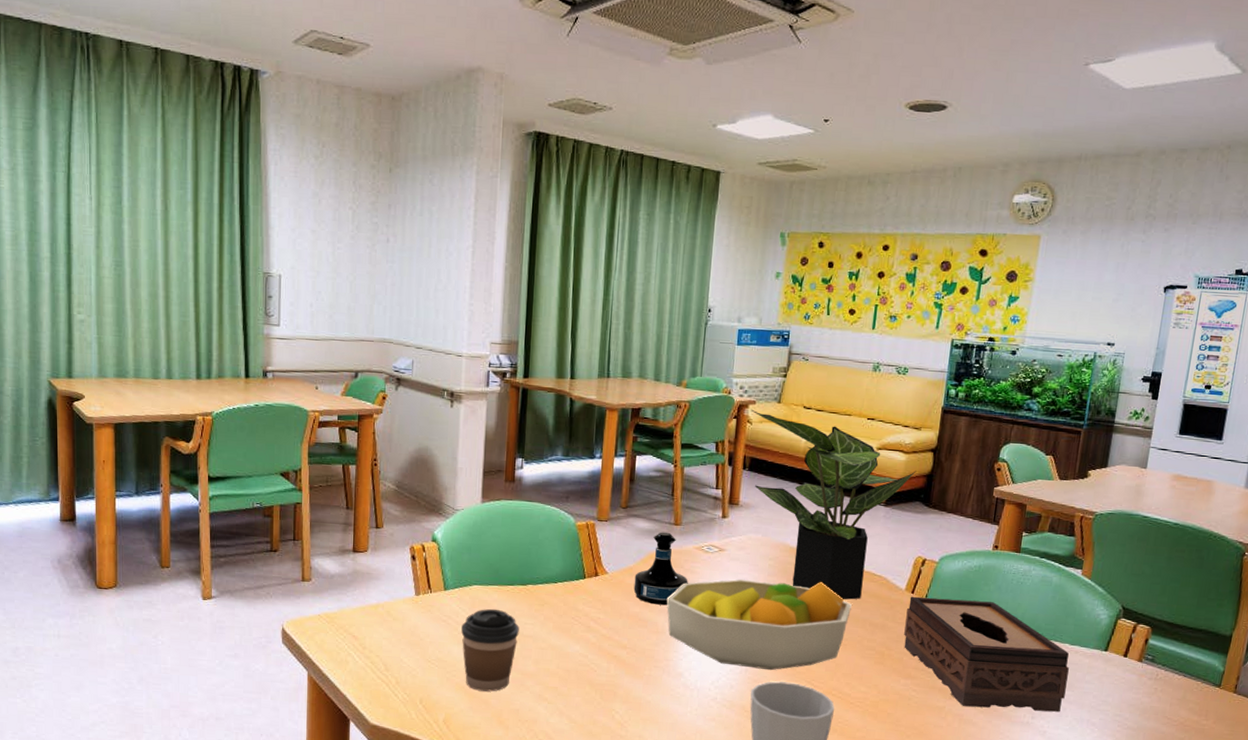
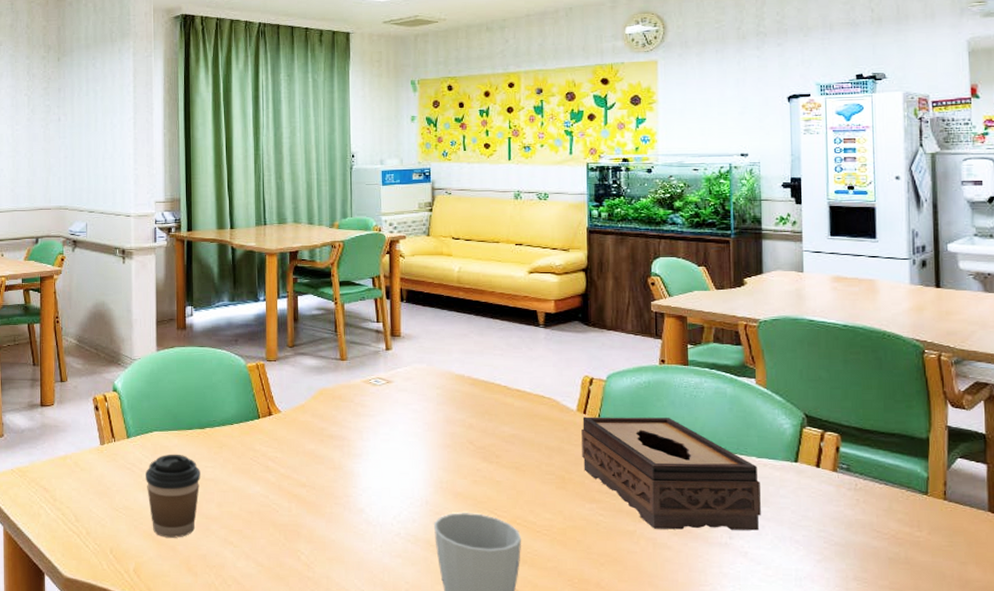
tequila bottle: present [633,532,688,606] -> none [307,368,360,441]
fruit bowl: present [666,579,852,671] -> none [340,408,525,502]
potted plant: present [751,409,916,600] -> none [402,244,571,424]

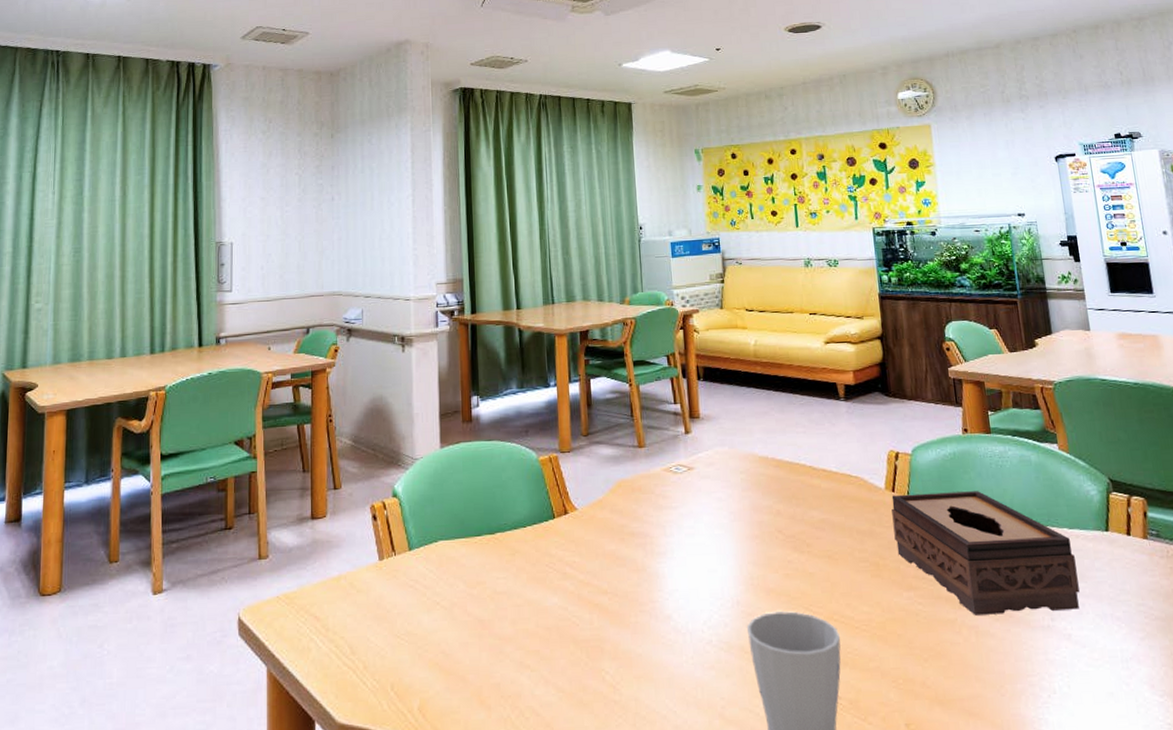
coffee cup: present [146,454,201,538] -> none [430,565,492,666]

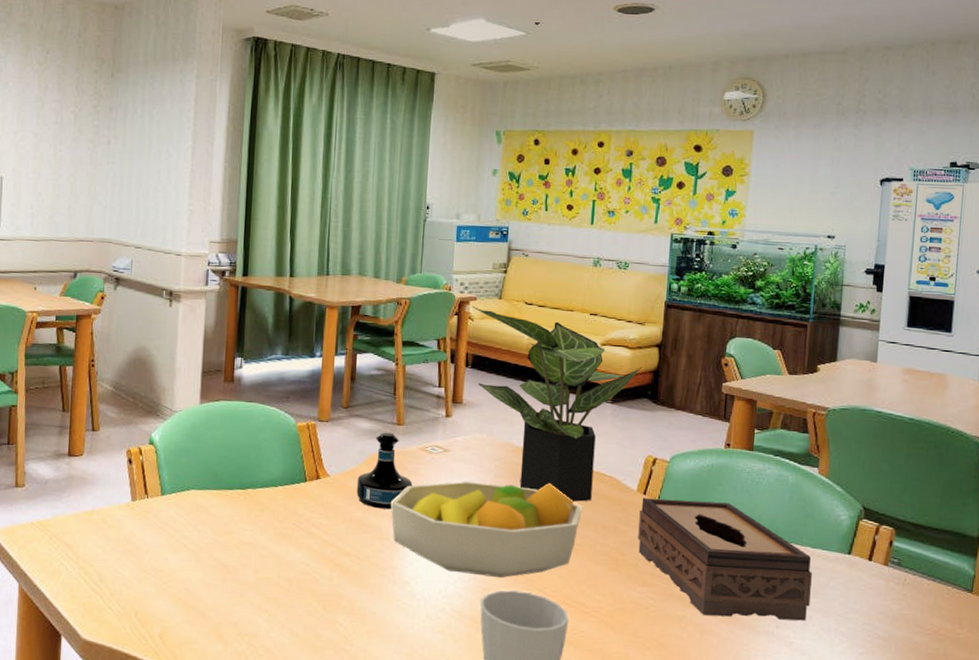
tequila bottle: none [605,456,662,539] -> present [356,432,413,510]
fruit bowl: none [642,491,835,600] -> present [390,481,582,578]
potted plant: none [696,318,868,507] -> present [472,305,642,502]

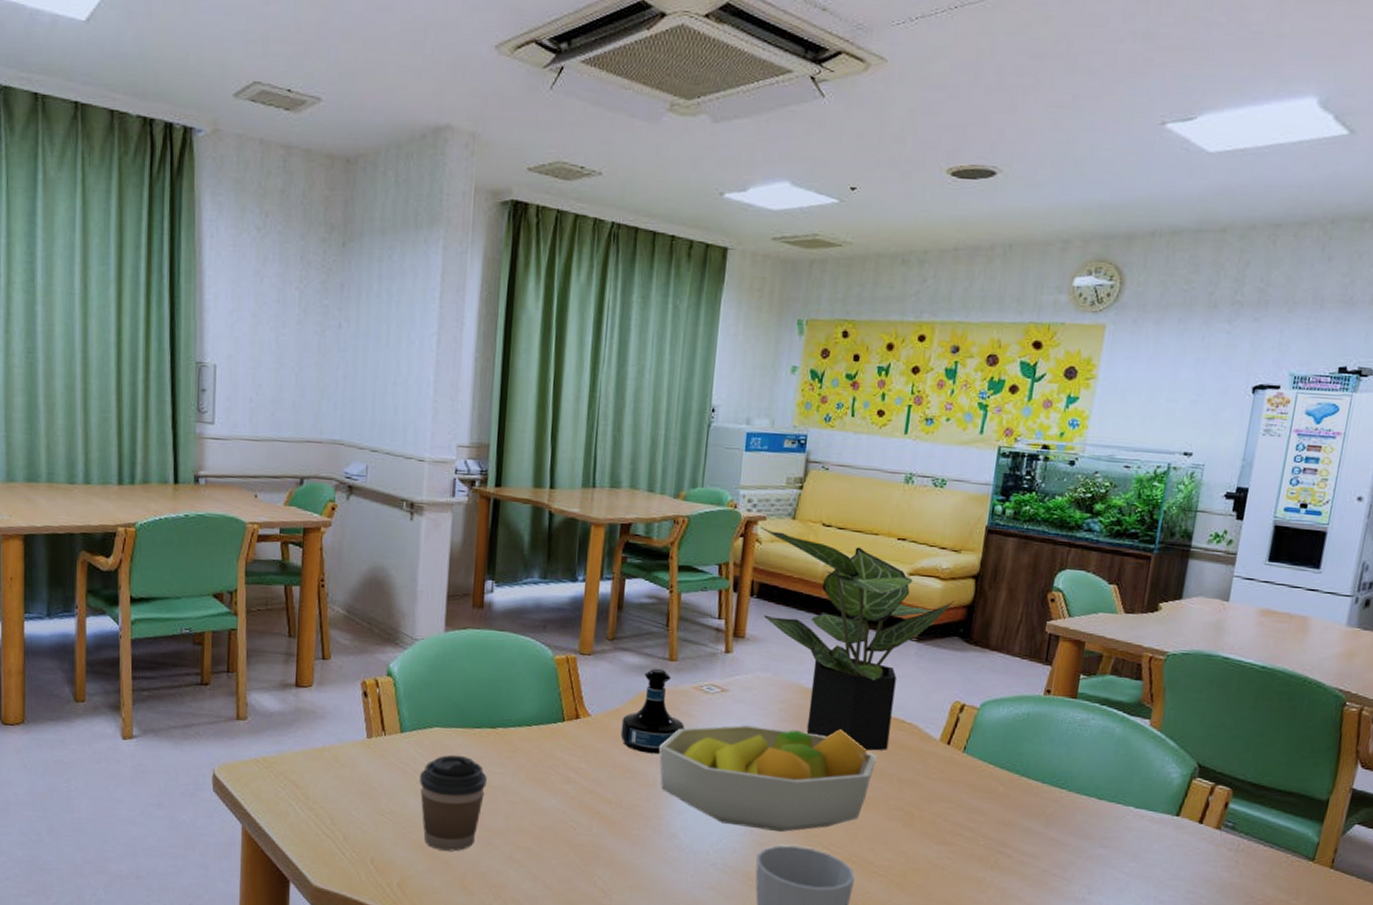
coffee cup: none [179,514,239,604] -> present [420,754,487,852]
tissue box: present [638,497,812,621] -> none [937,748,1133,887]

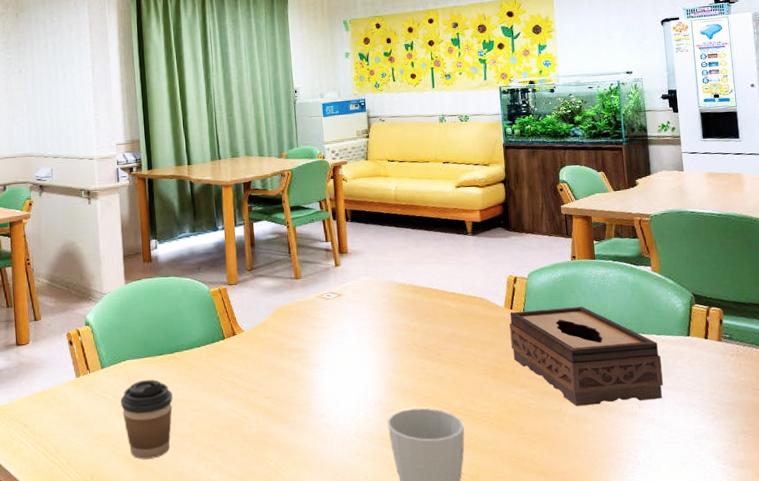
tequila bottle: present [620,668,685,754] -> none [268,286,315,354]
fruit bowl: present [658,725,877,833] -> none [299,311,461,400]
potted plant: present [761,526,955,751] -> none [344,168,493,324]
tissue box: none [937,748,1133,887] -> present [509,307,663,406]

